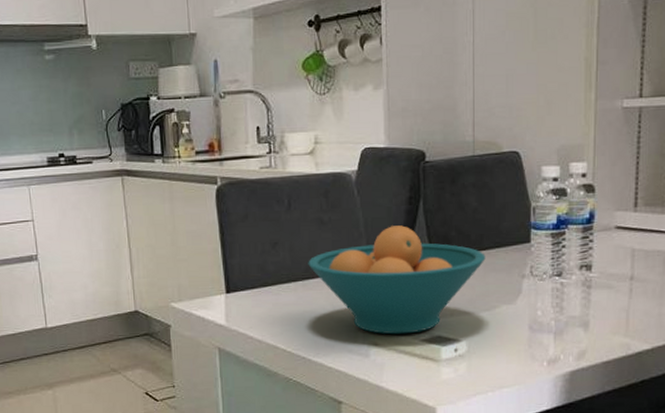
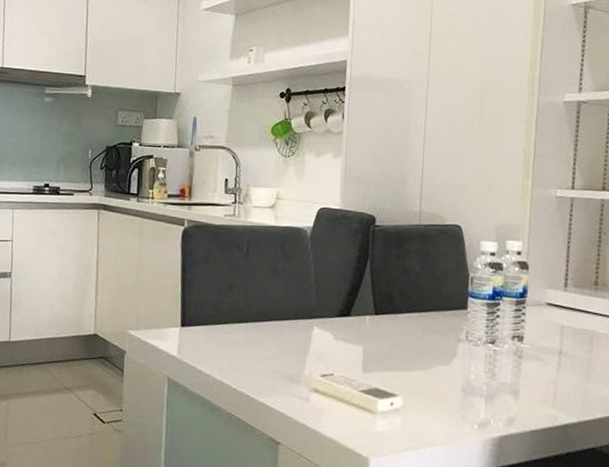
fruit bowl: present [308,225,486,335] -> none [260,280,425,384]

